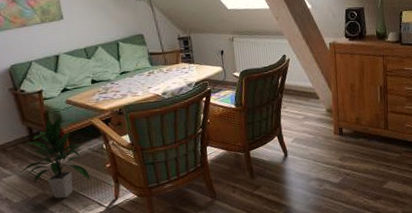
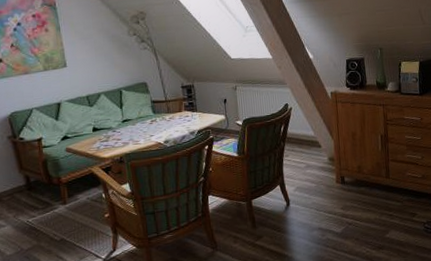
indoor plant: present [21,114,91,199] -> none [16,162,88,250]

